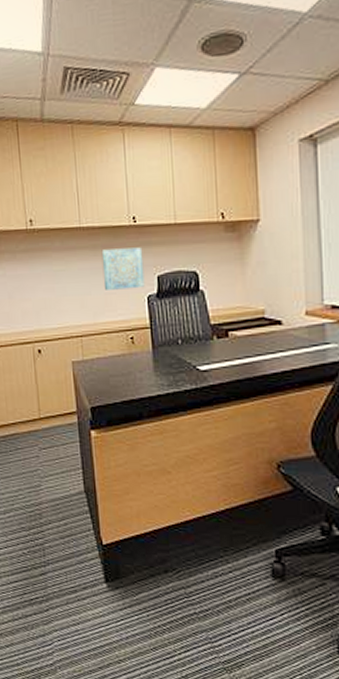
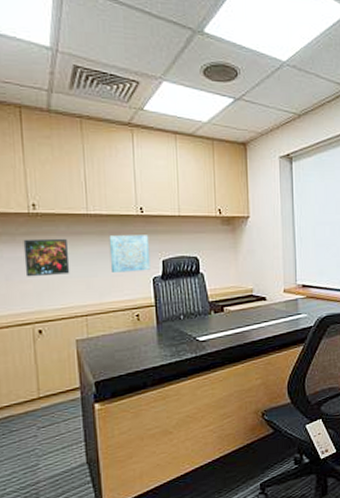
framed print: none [22,254,65,295] -> present [23,238,70,277]

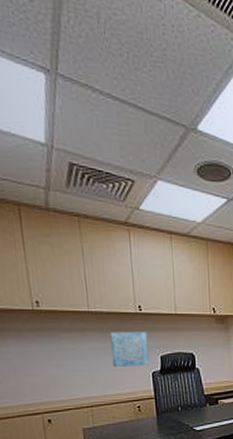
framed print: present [23,238,70,277] -> none [29,334,75,371]

